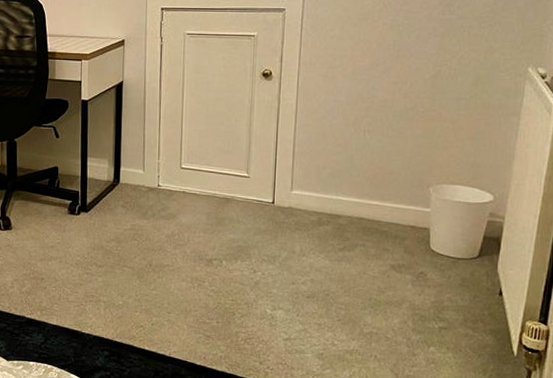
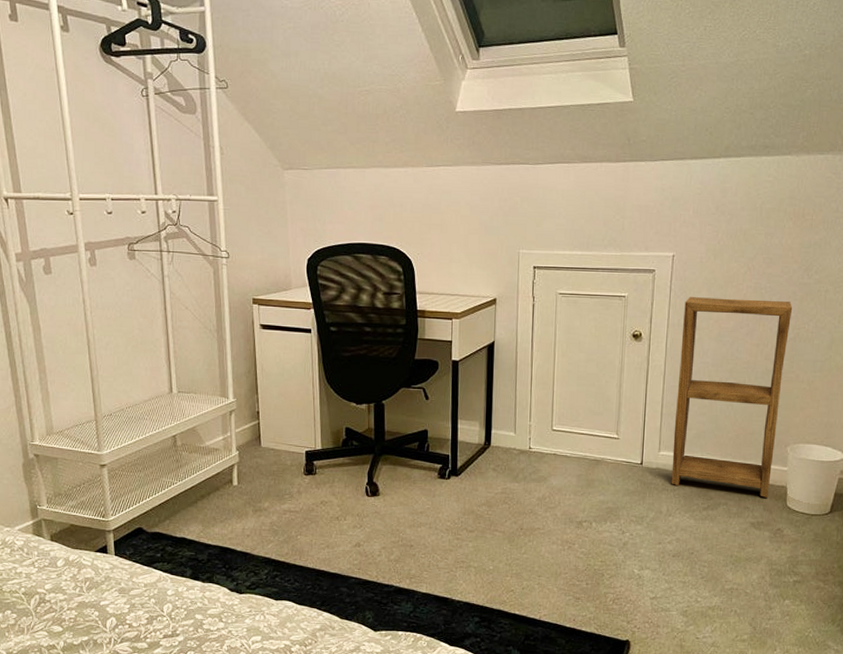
shelving unit: none [304,35,433,240] -> present [671,297,793,498]

